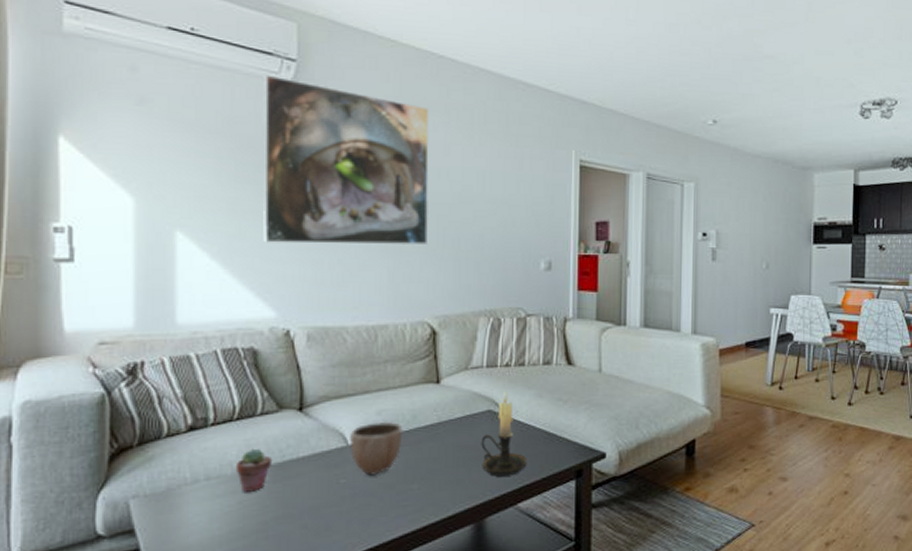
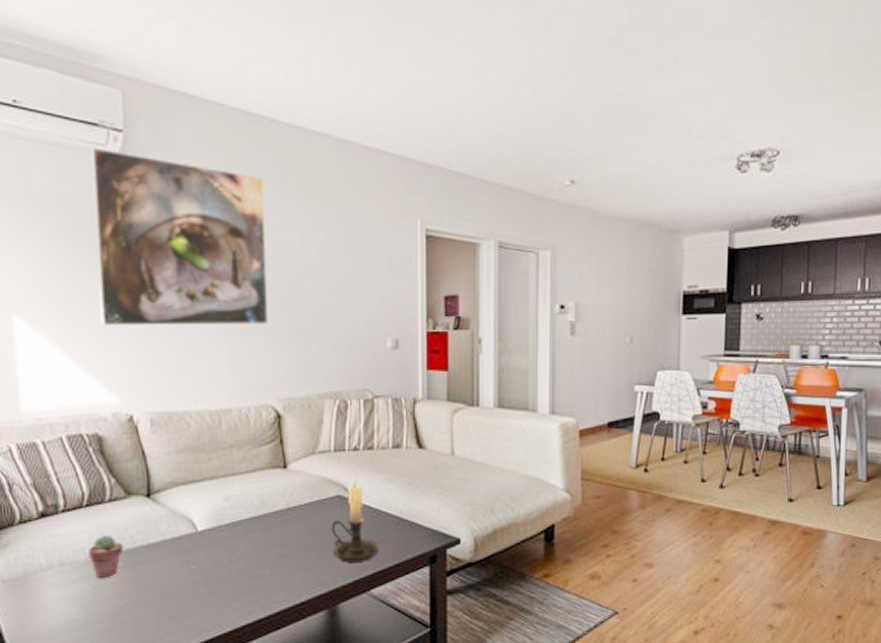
decorative bowl: present [348,421,403,476] -> none [198,507,252,562]

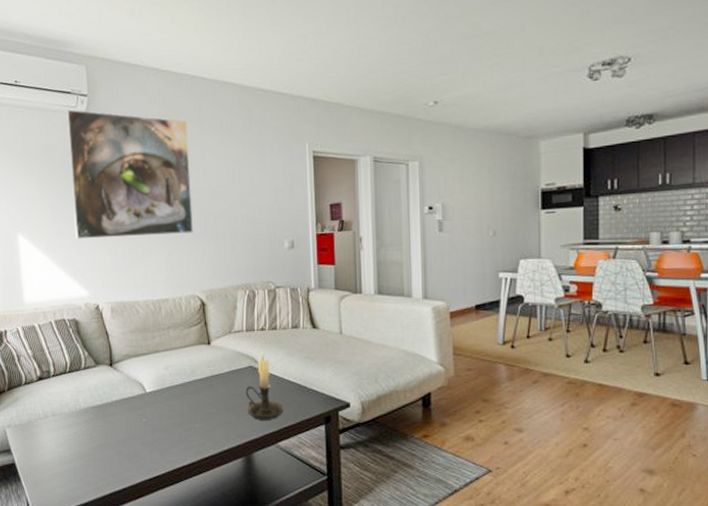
potted succulent: present [88,534,124,578] -> none [70,393,95,426]

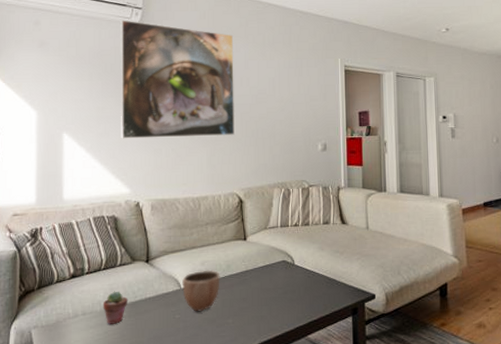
potted succulent: none [70,393,95,426] -> present [102,291,129,324]
decorative bowl: none [146,374,185,416] -> present [181,269,220,312]
candle holder: present [245,349,284,420] -> none [278,244,314,313]

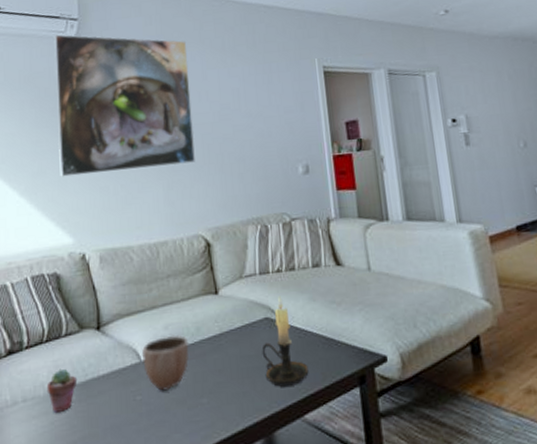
candle holder: none [278,244,314,313] -> present [262,296,309,387]

